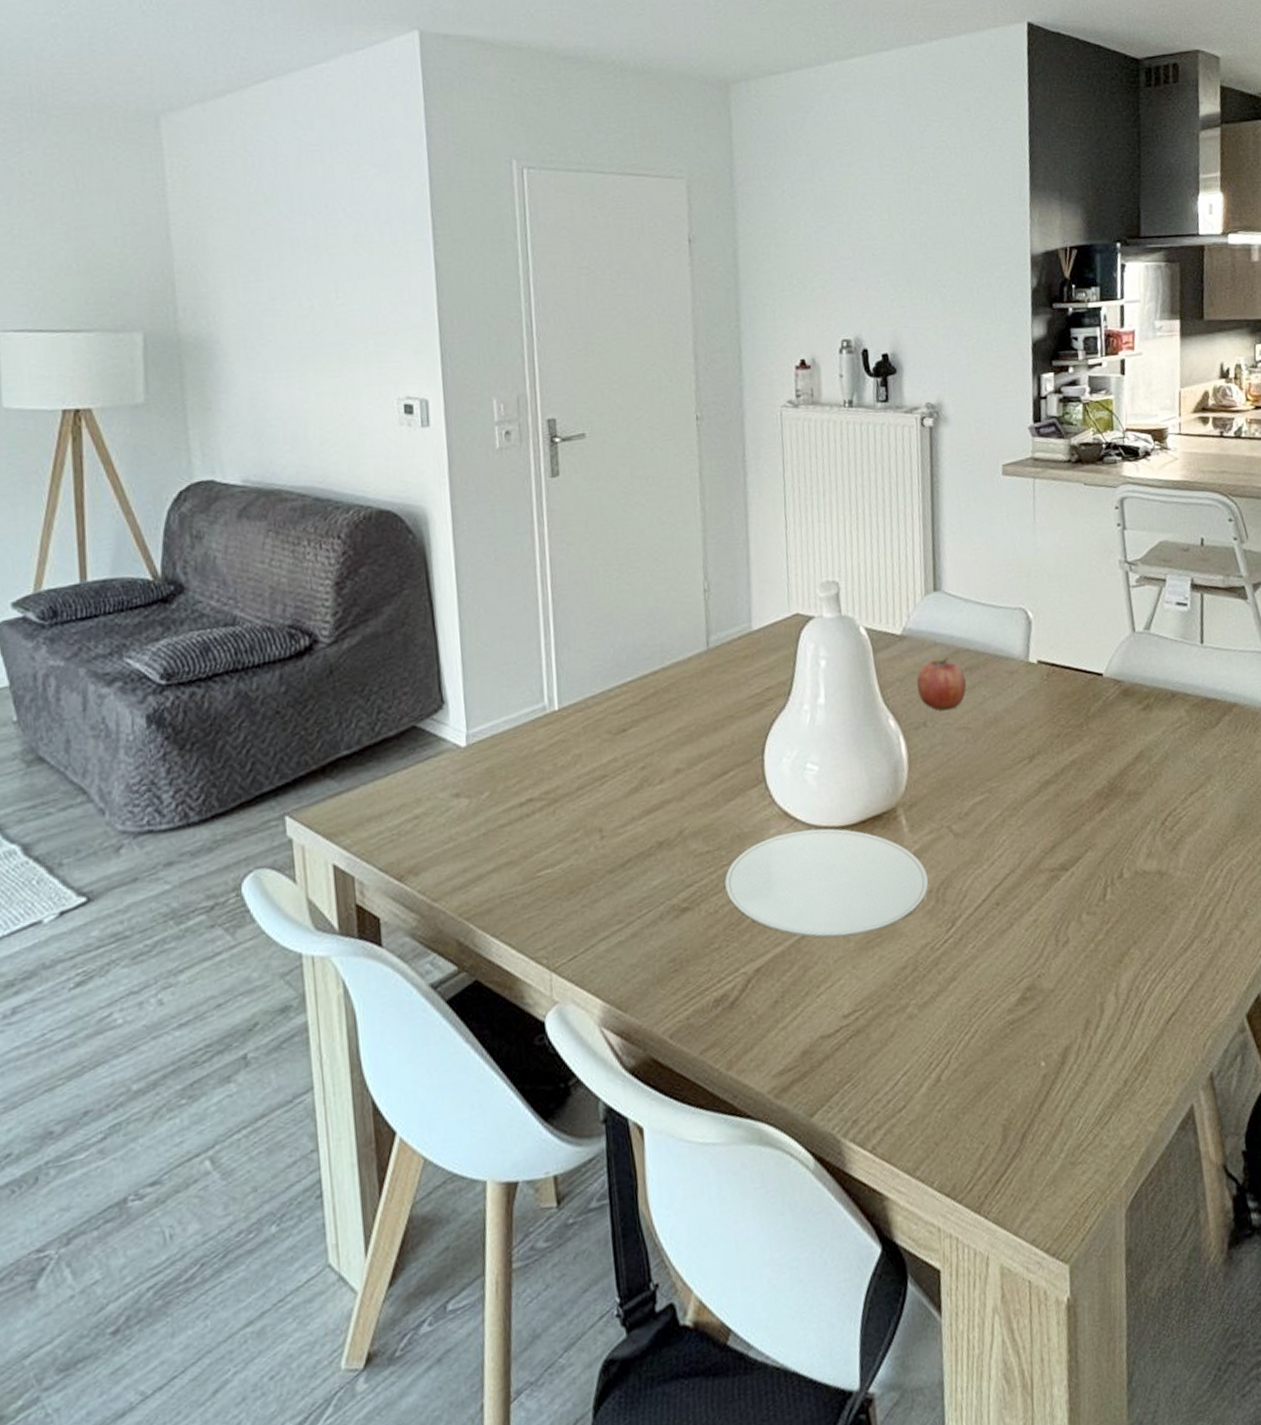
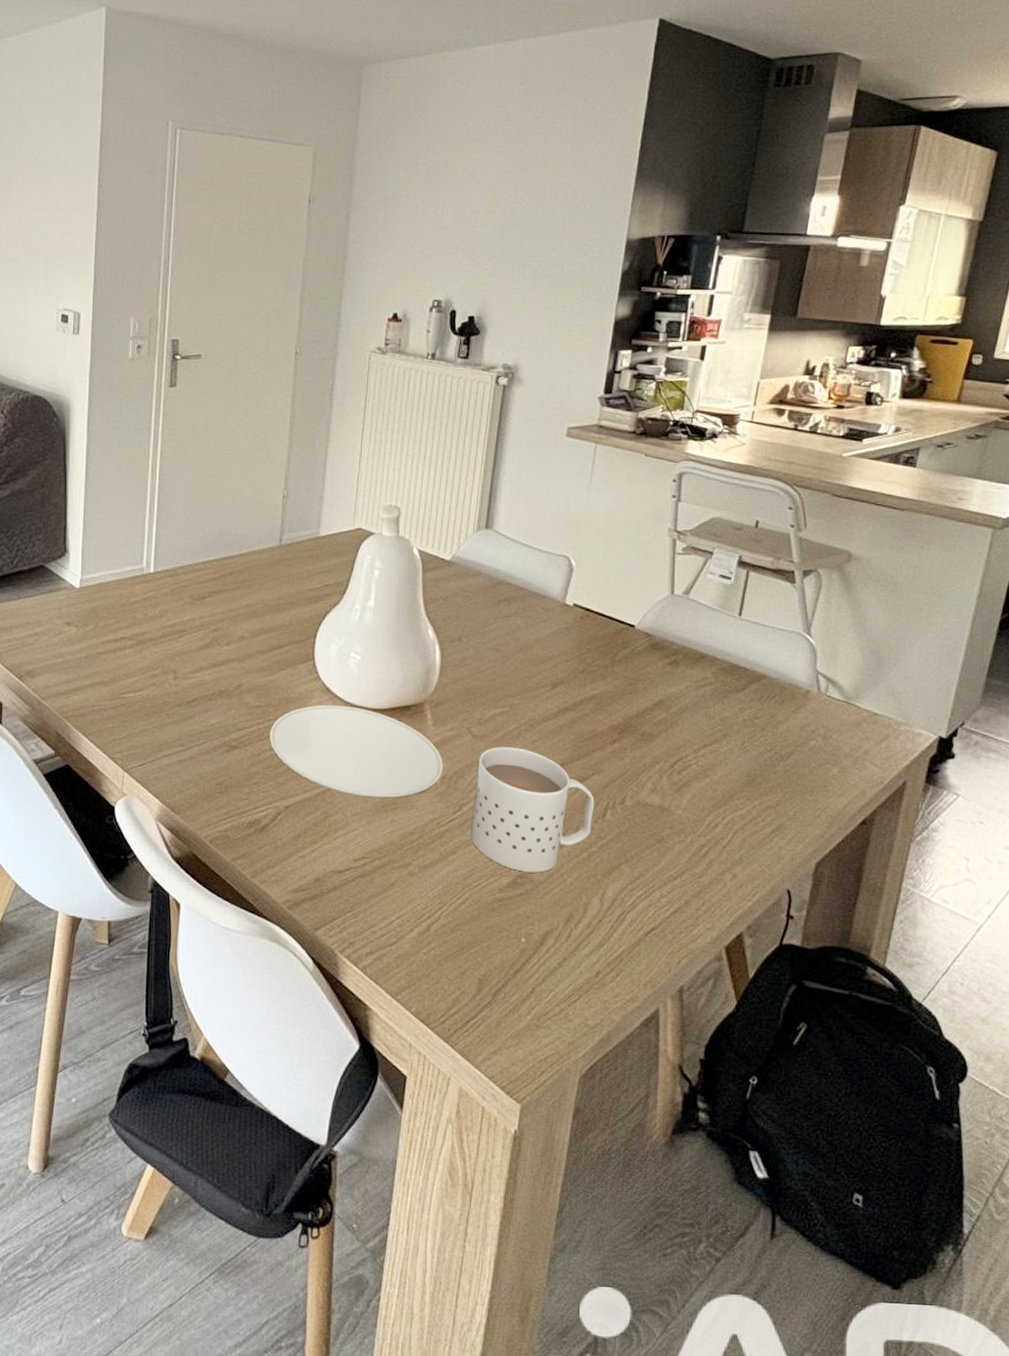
fruit: present [916,657,967,711] -> none [458,586,503,632]
mug: none [964,837,1094,984] -> present [470,747,595,873]

